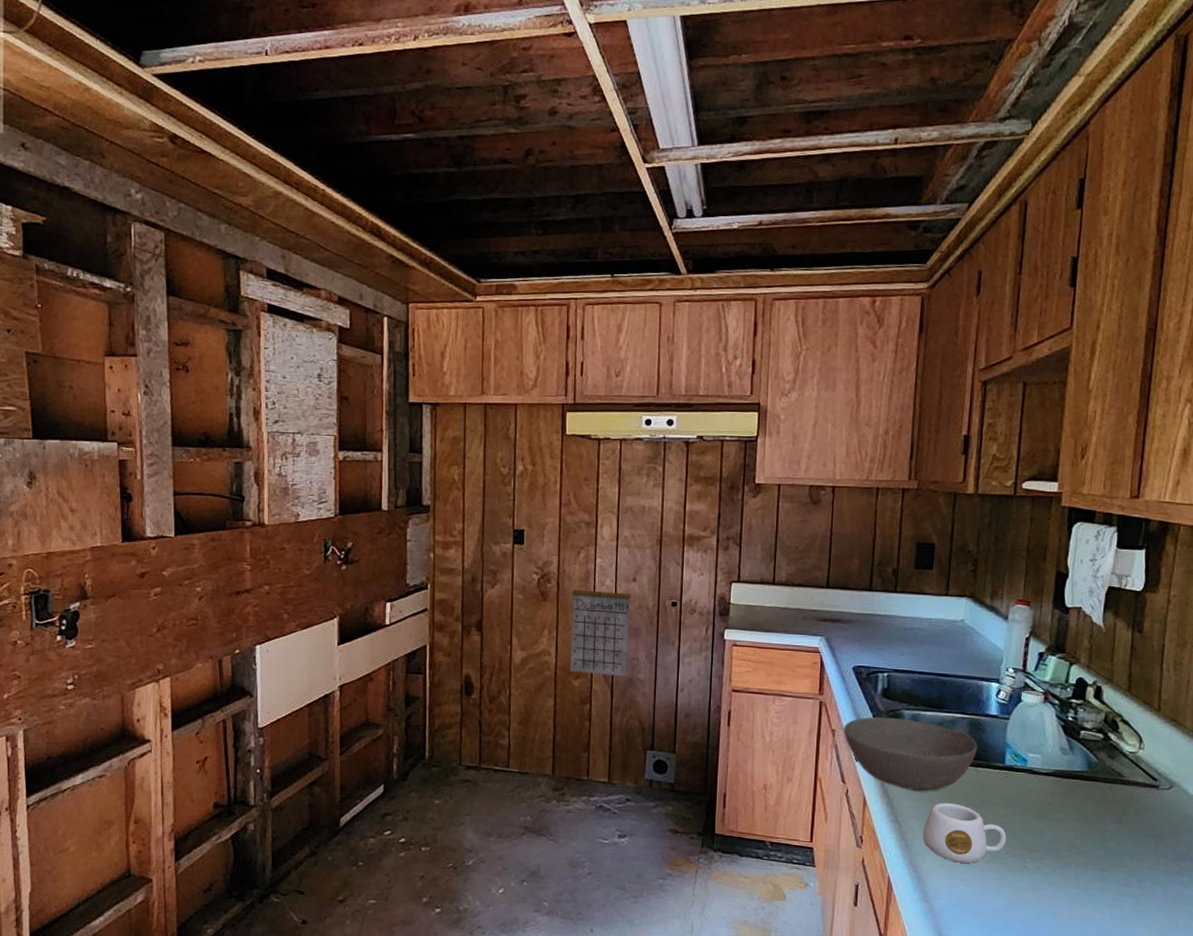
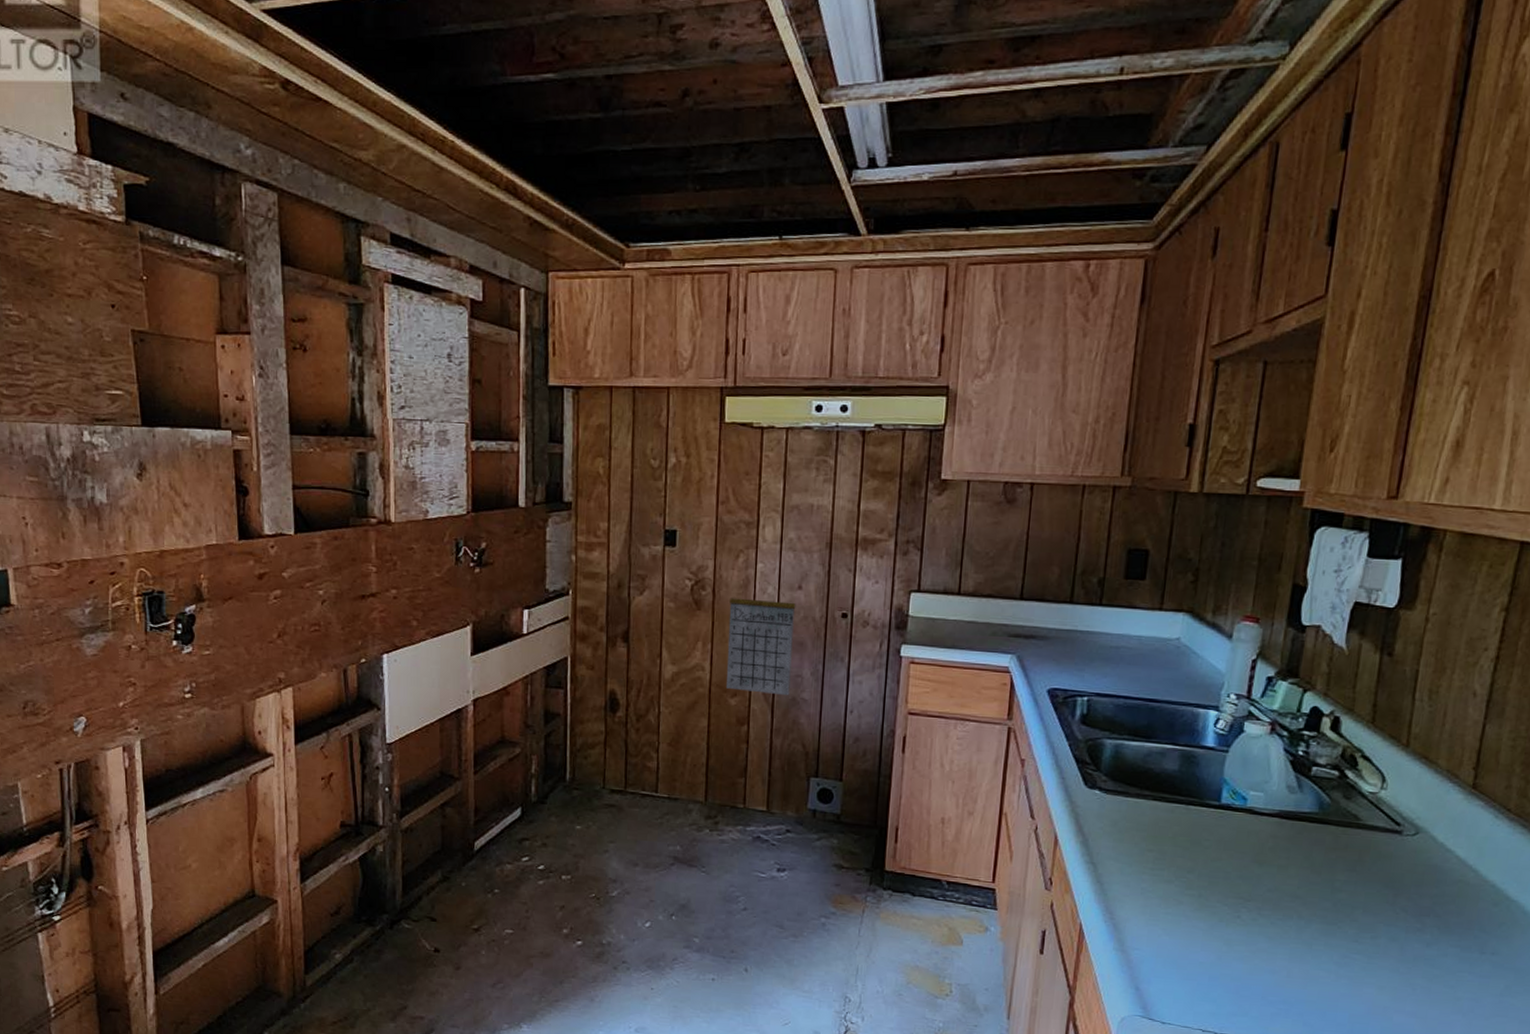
bowl: present [843,716,978,792] -> none [1034,745,1190,831]
mug: present [922,803,1007,863] -> none [1121,844,1219,912]

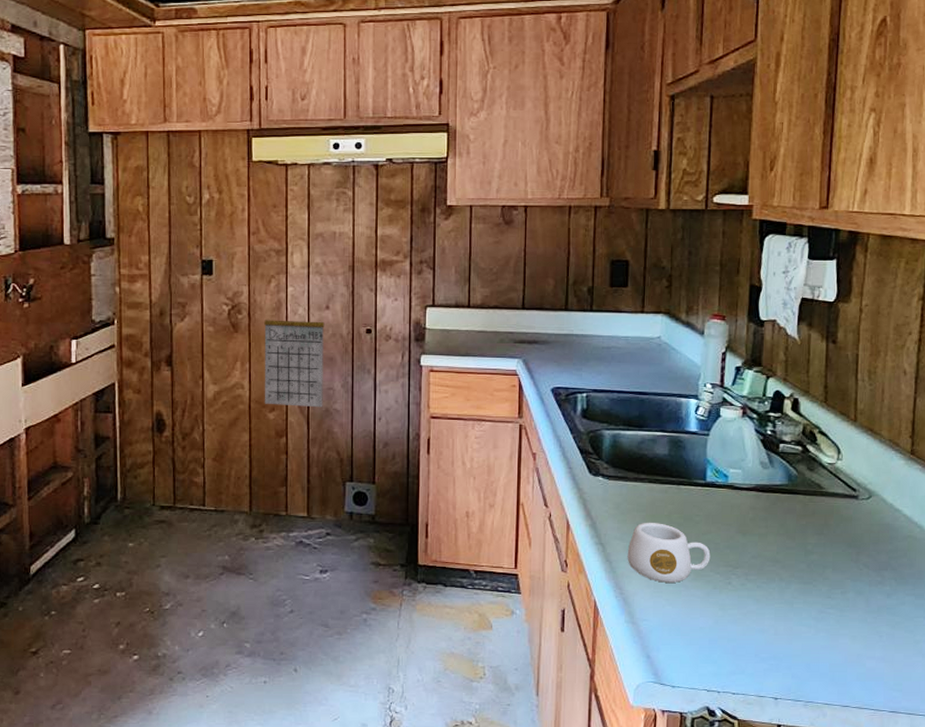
mug: none [1121,844,1219,912] -> present [627,523,711,583]

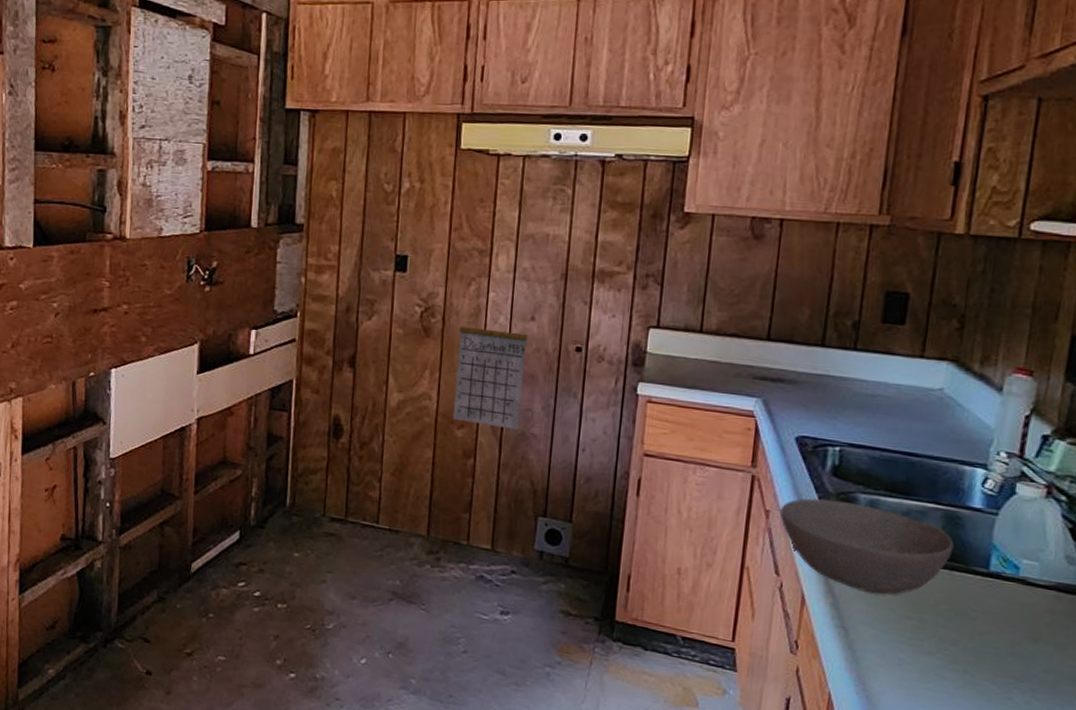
bowl: none [544,438,679,512] -> present [779,498,954,595]
mug: present [627,523,711,583] -> none [875,609,988,688]

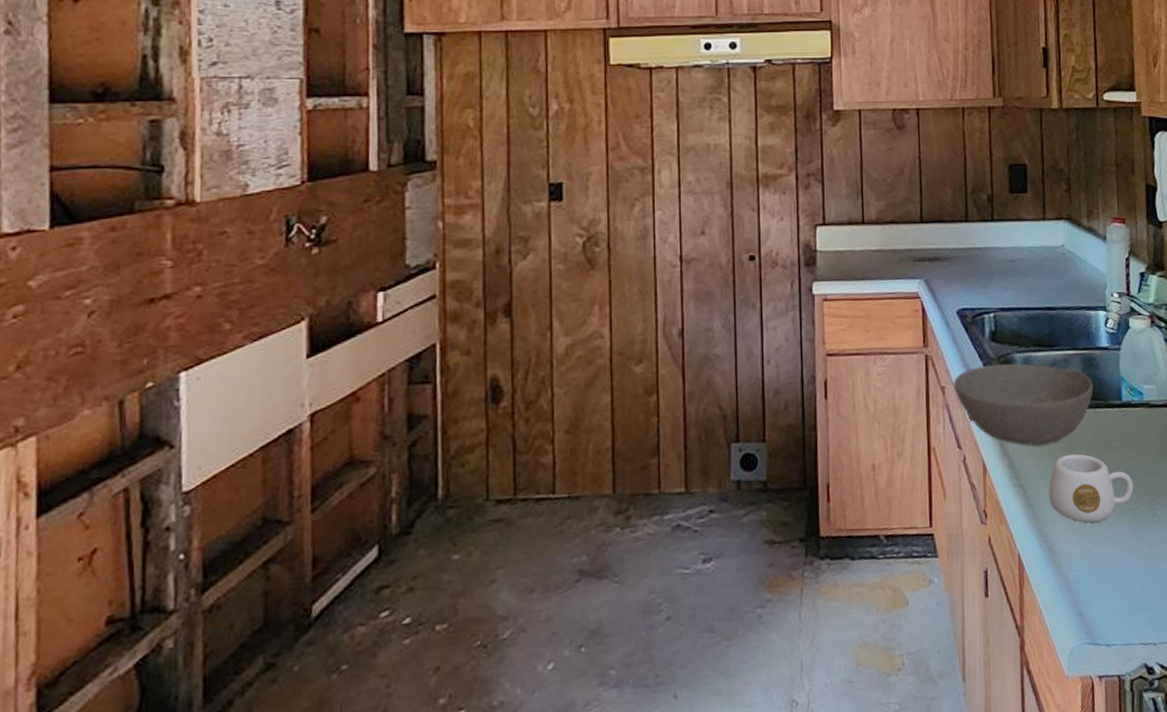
calendar: present [453,309,528,430] -> none [627,228,701,356]
mug: none [875,609,988,688] -> present [1049,454,1134,523]

